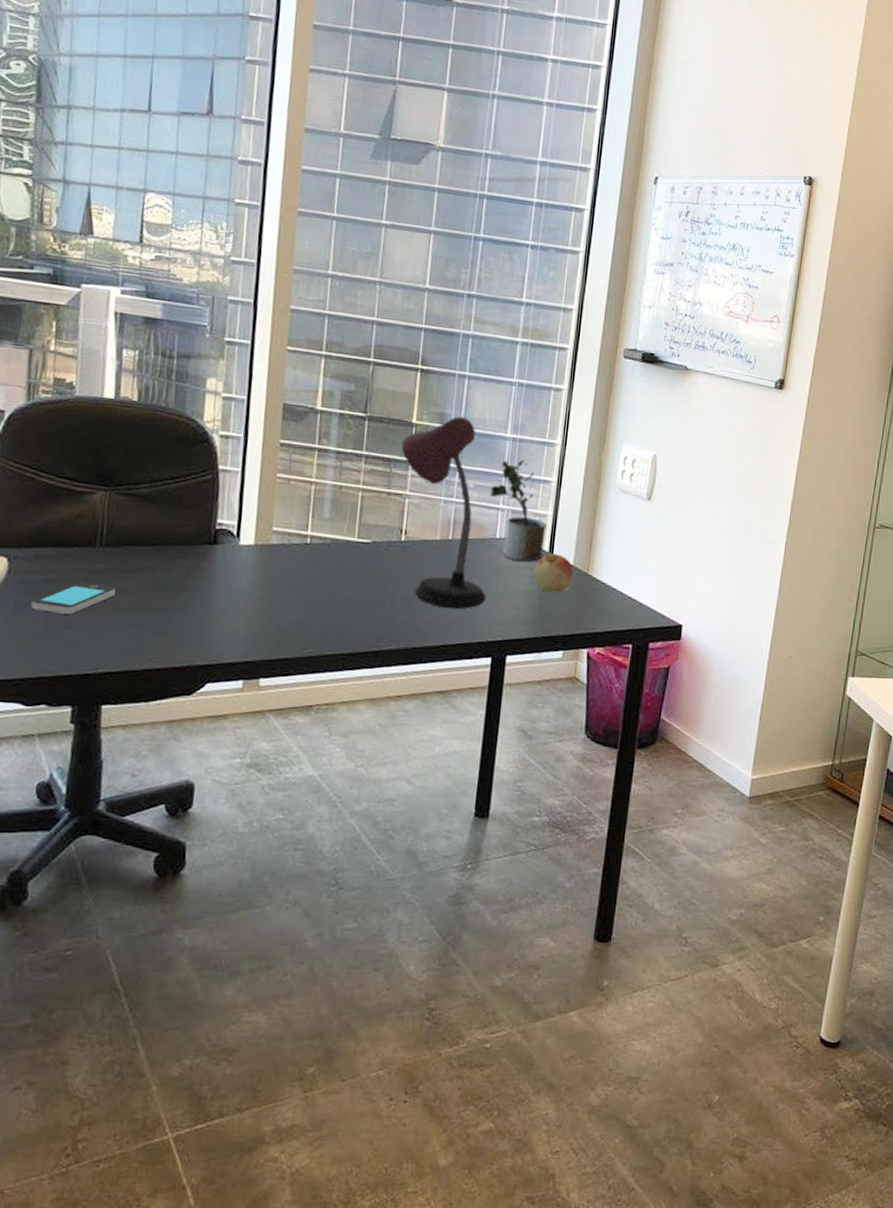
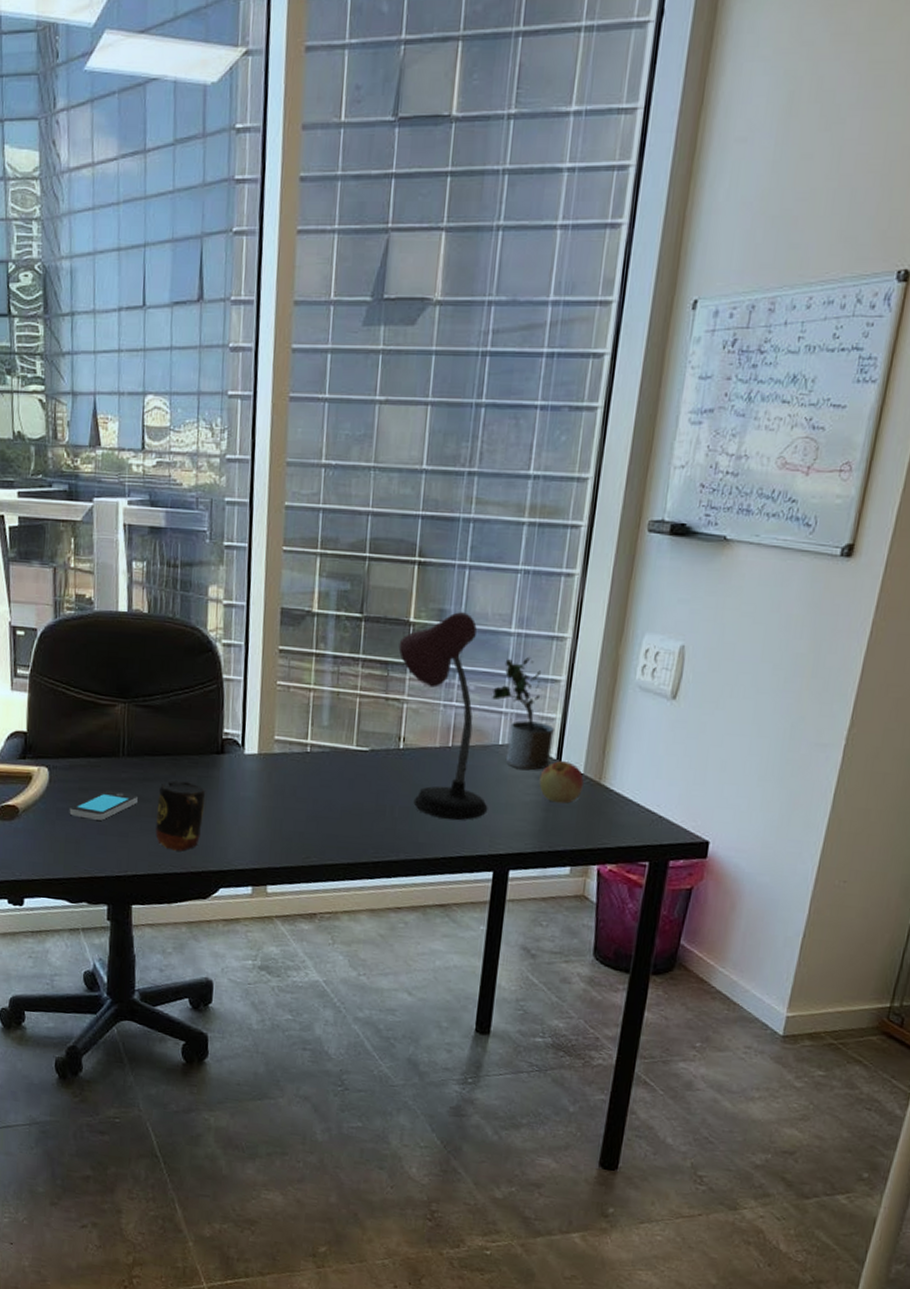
mug: none [134,571,195,646] -> present [155,780,206,852]

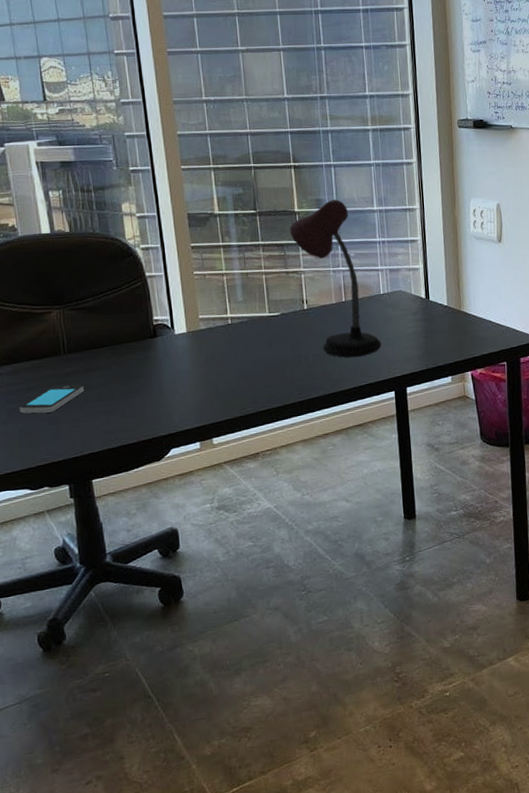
mug: present [155,780,206,852] -> none [102,365,147,426]
potted plant: present [492,656,554,770] -> none [369,225,422,310]
apple: present [539,761,584,804] -> none [416,299,449,331]

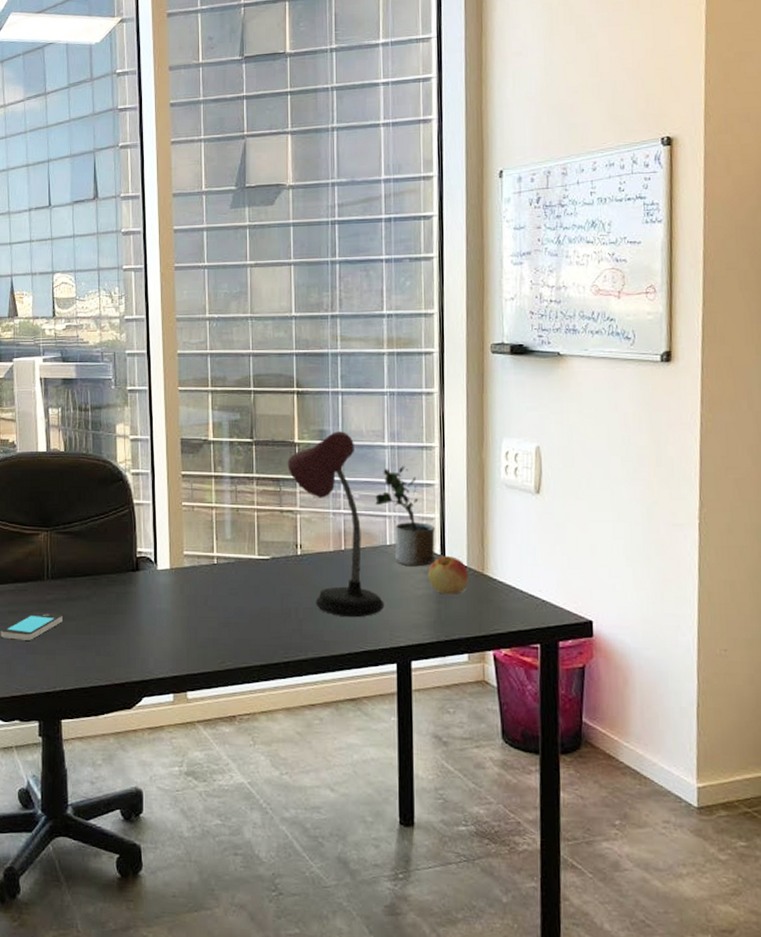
potted plant: none [369,225,422,310] -> present [375,465,436,566]
apple: none [416,299,449,331] -> present [428,556,468,595]

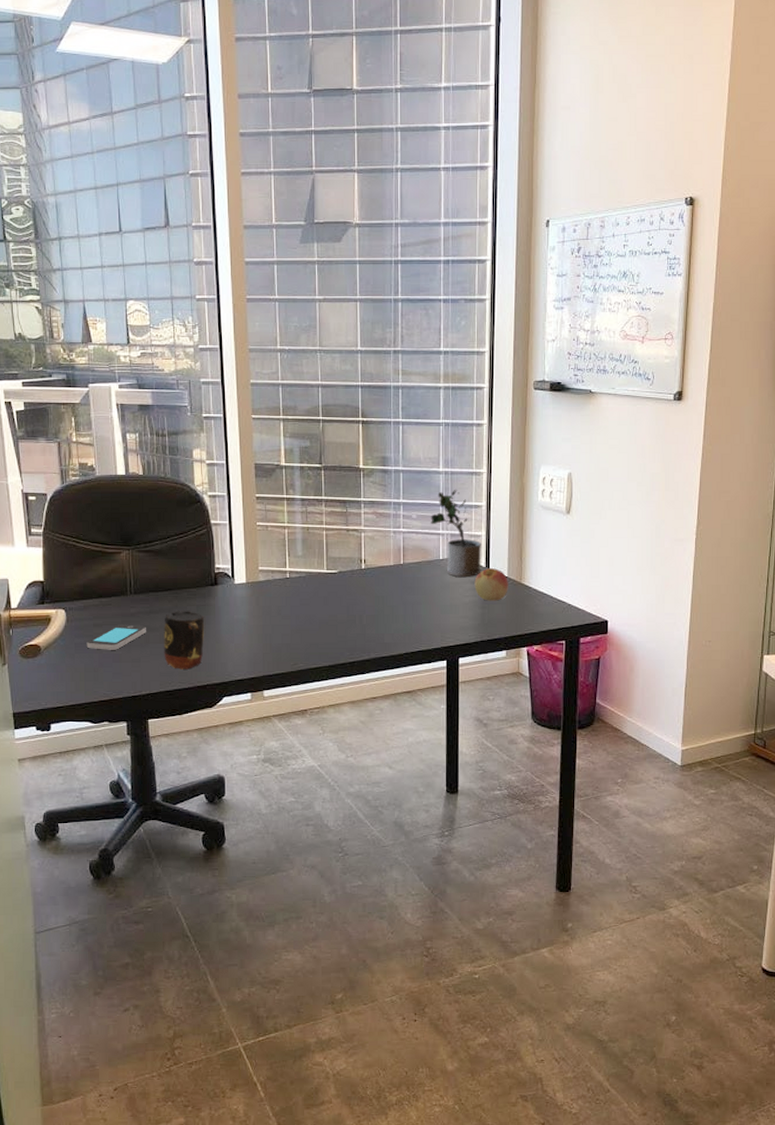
mug: none [80,599,125,665] -> present [164,611,205,670]
desk lamp: present [287,431,385,618] -> none [353,458,437,623]

